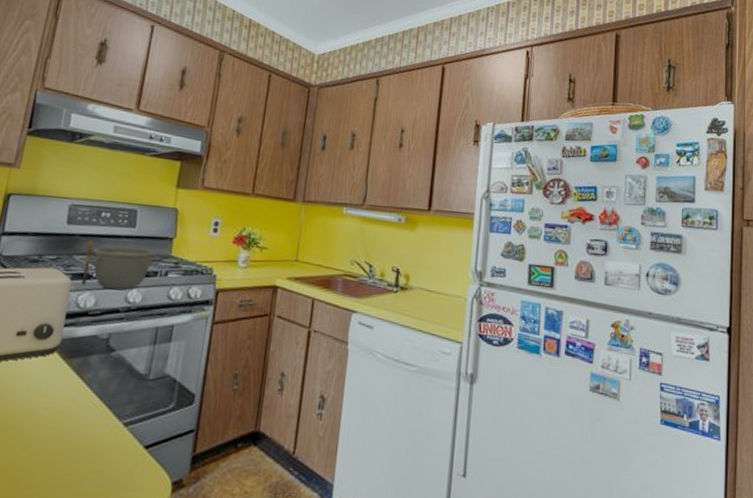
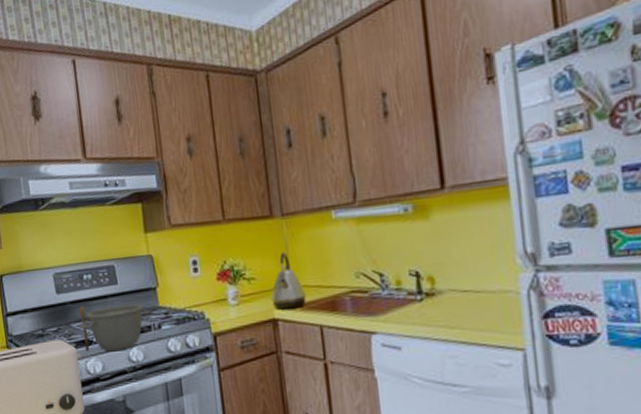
kettle: none [276,231,308,281] -> present [271,252,307,310]

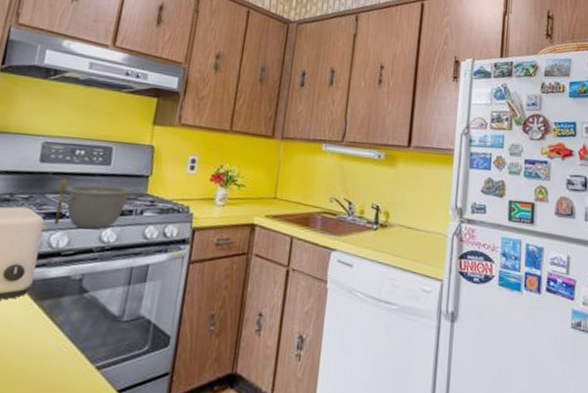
kettle: present [271,252,307,310] -> none [254,168,287,218]

